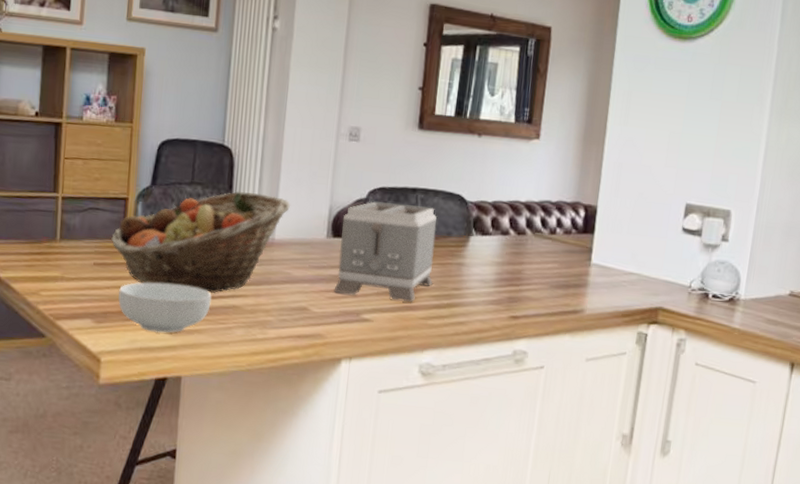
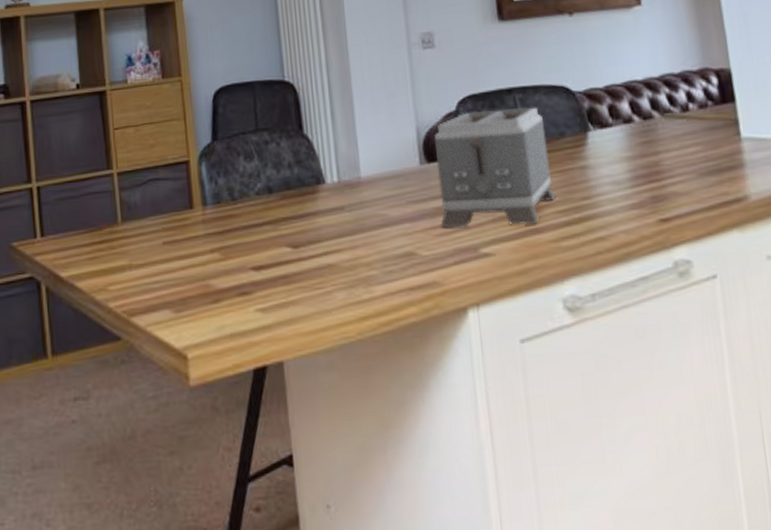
fruit basket: present [111,191,290,294] -> none [178,127,371,257]
cereal bowl: present [118,282,212,333] -> none [195,250,302,313]

